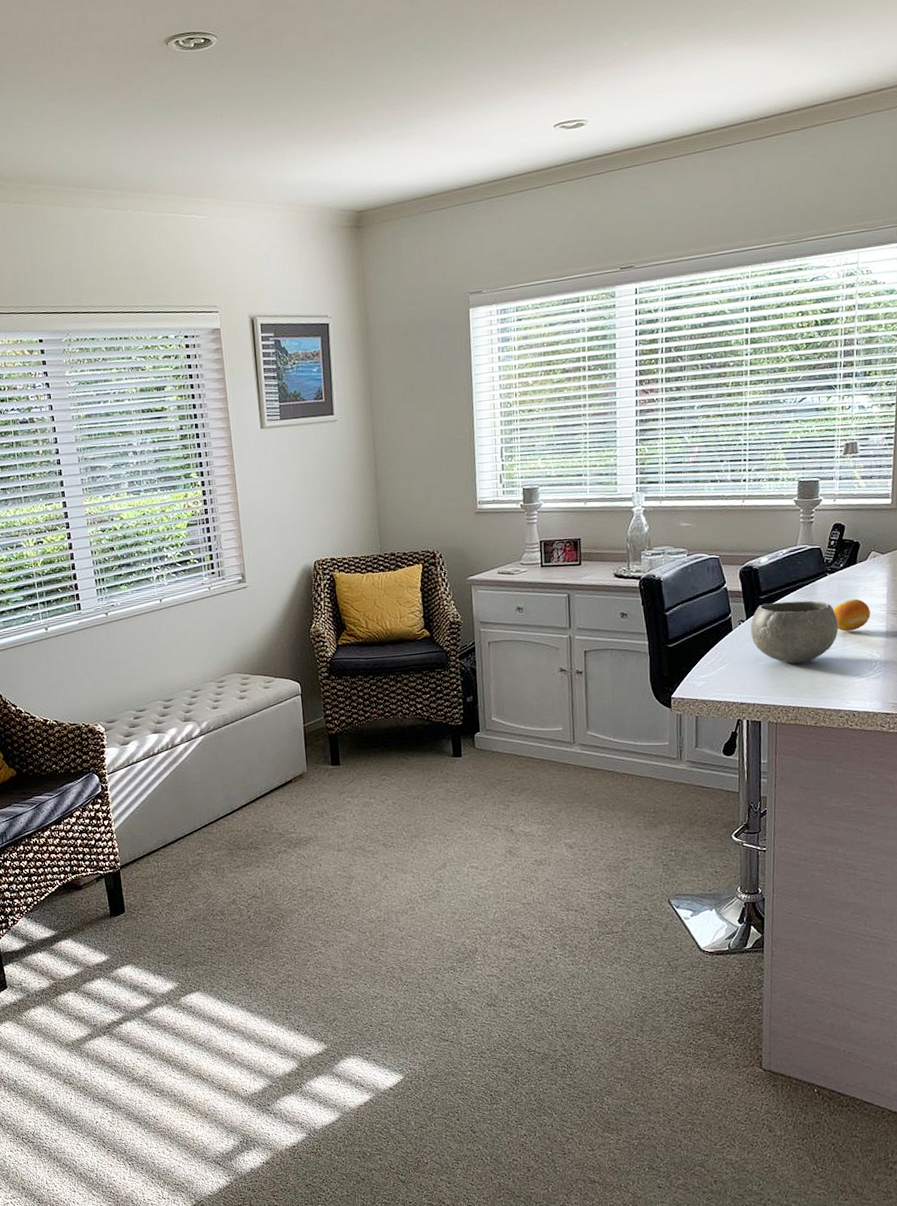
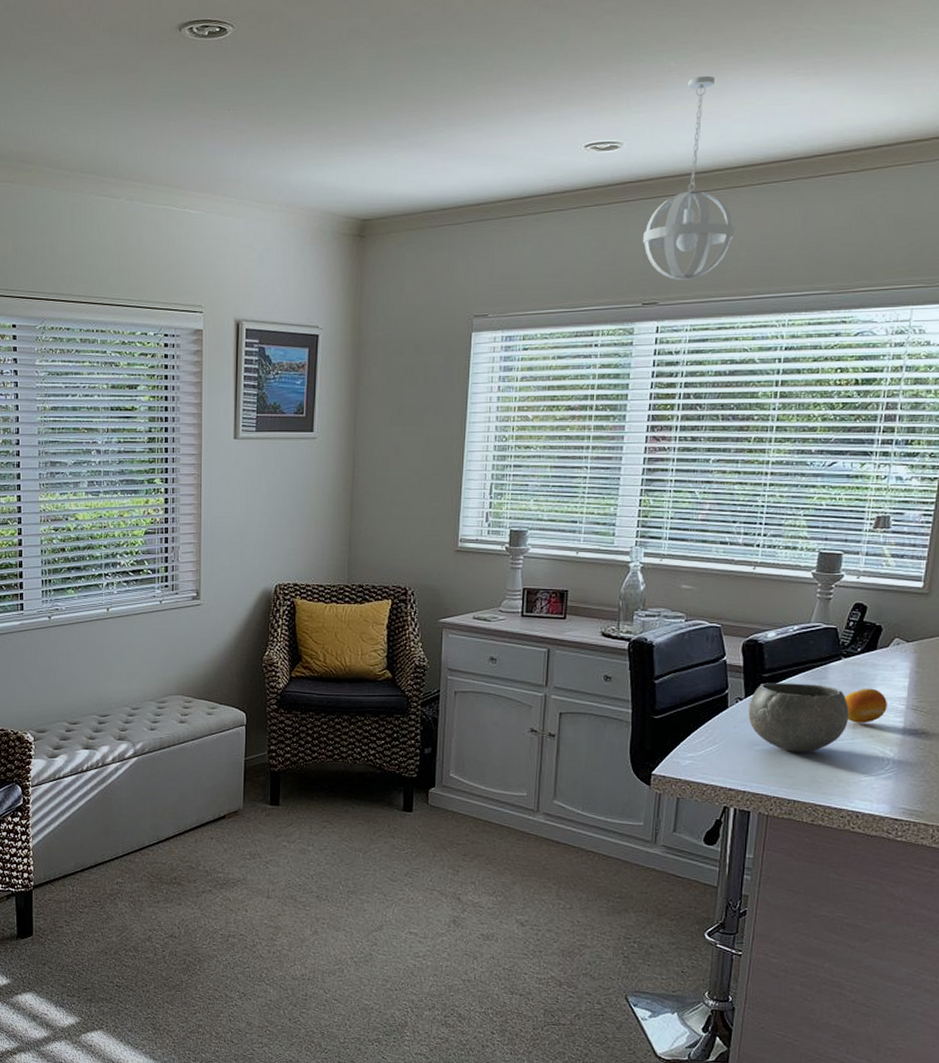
pendant light: none [614,51,696,244] -> present [642,75,735,280]

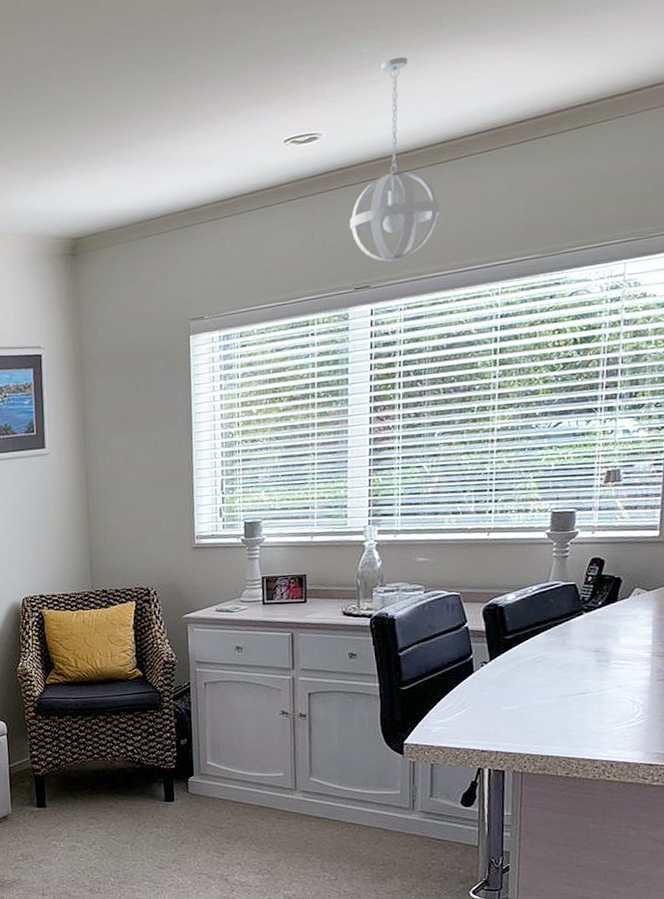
bowl: present [748,683,849,752] -> none [494,641,595,709]
fruit: present [845,688,887,723] -> none [590,639,633,675]

